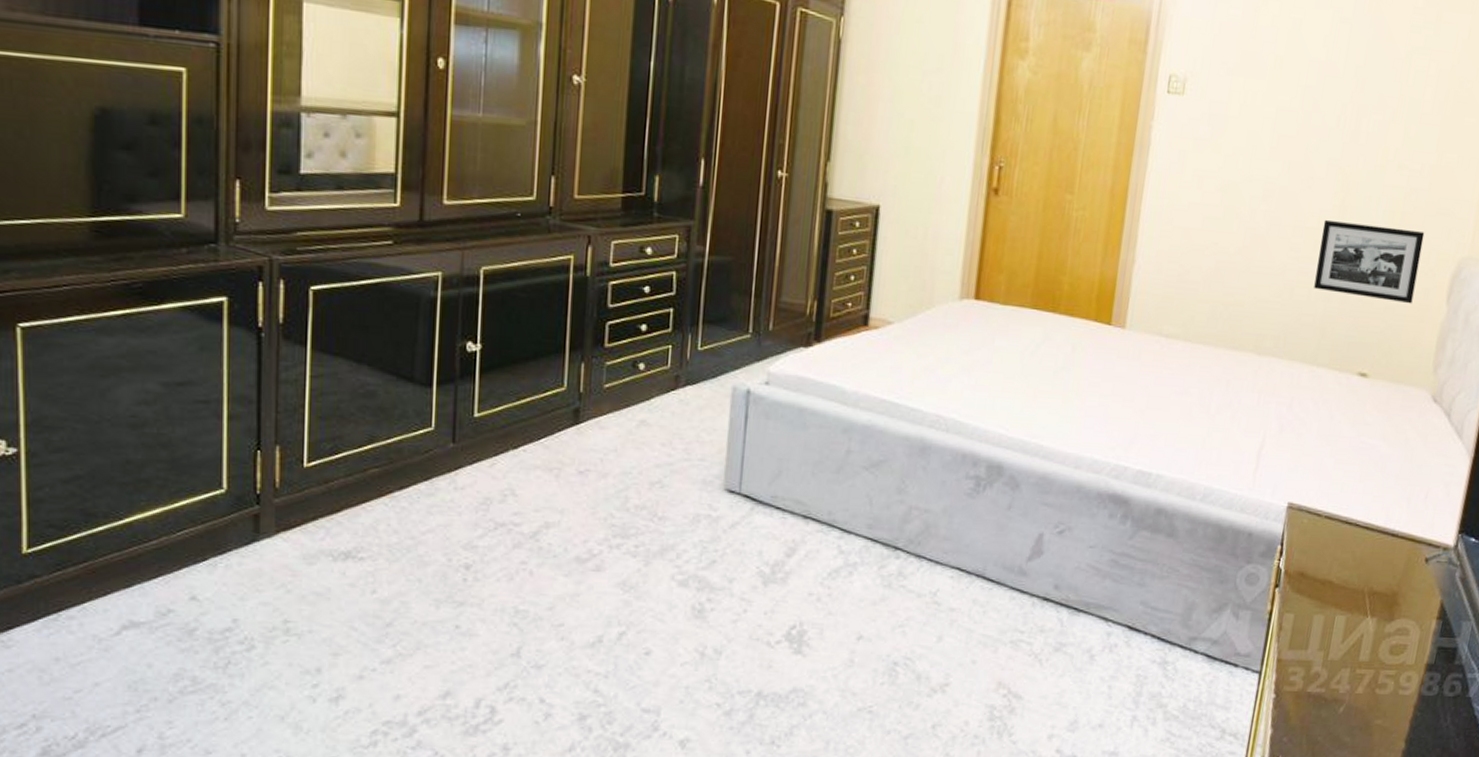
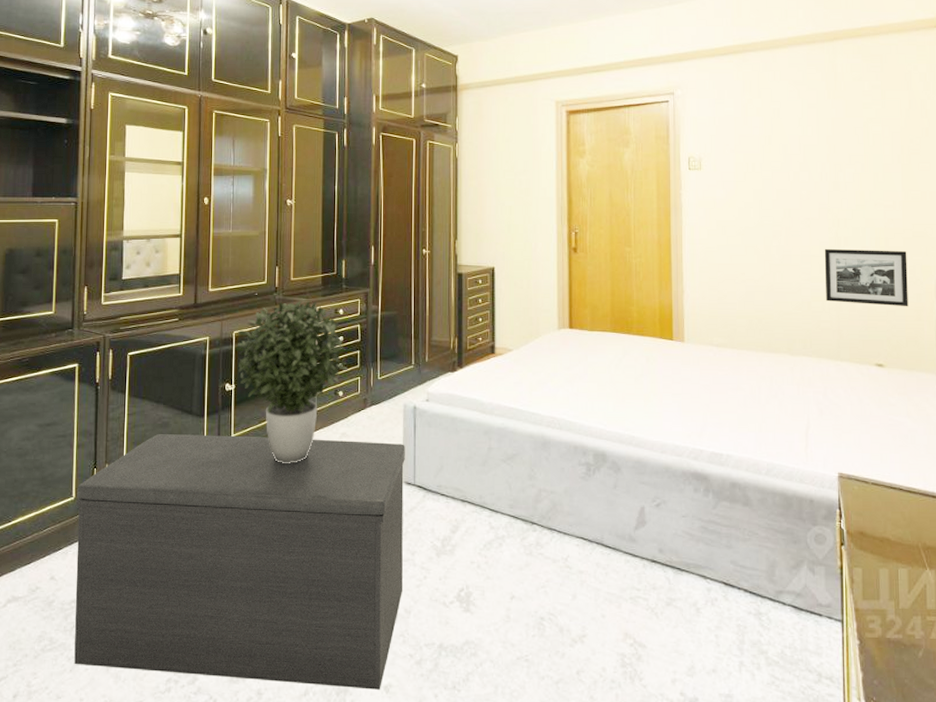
bench: none [229,407,731,745] -> present [74,434,405,690]
potted plant: none [483,229,655,458] -> present [235,301,349,463]

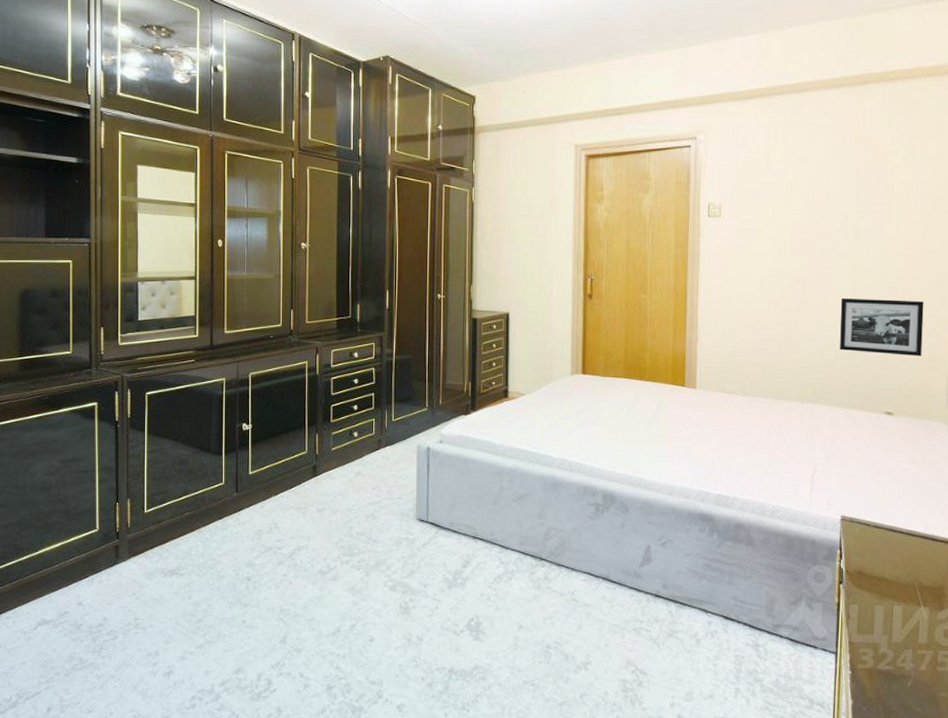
bench: present [74,434,405,690] -> none [100,471,419,709]
potted plant: present [235,301,349,463] -> none [252,344,363,500]

